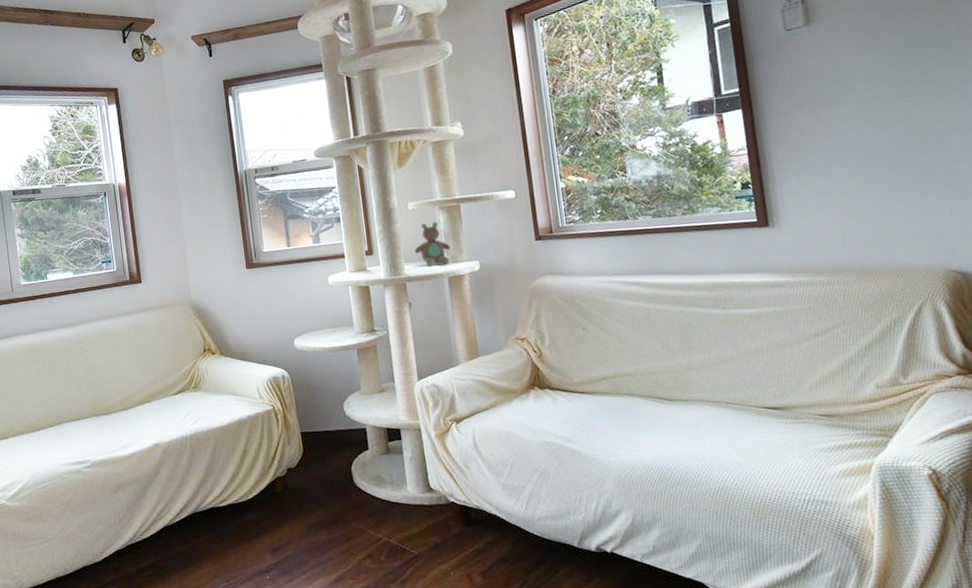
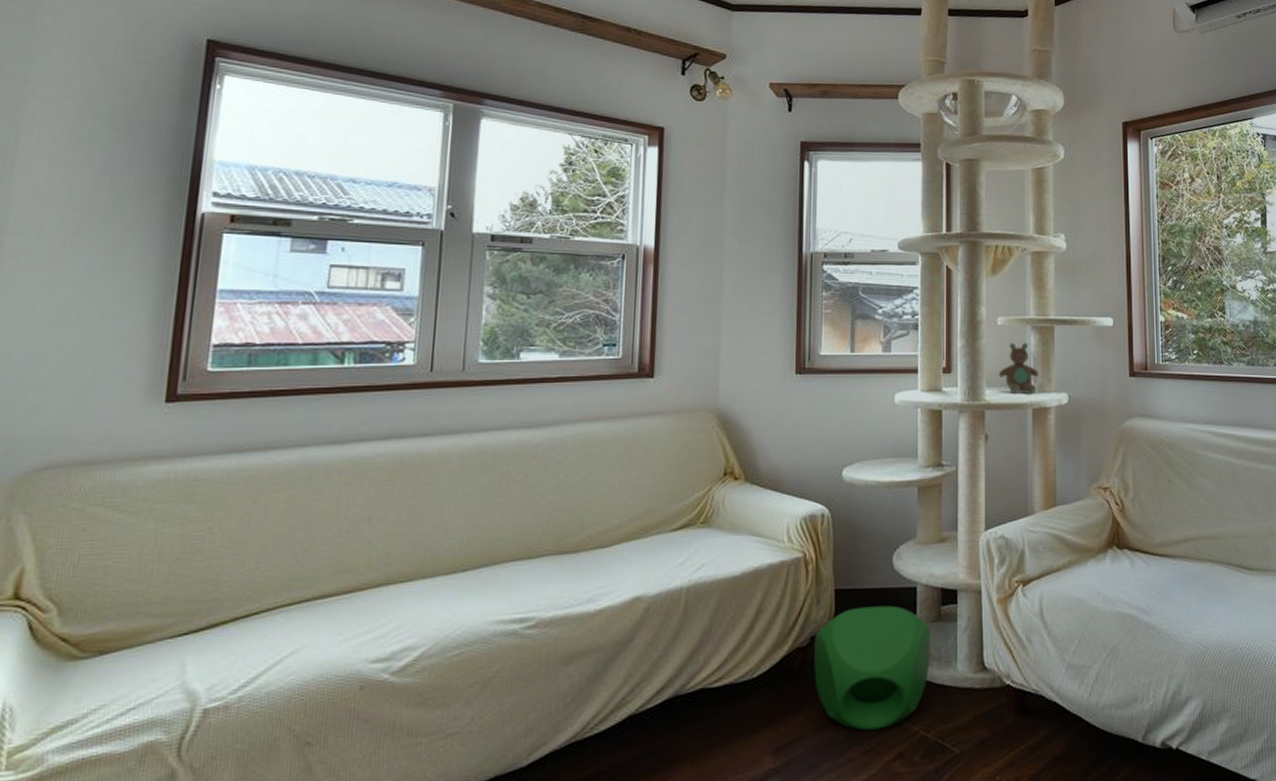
cat bed: none [290,443,385,537] -> present [814,605,930,731]

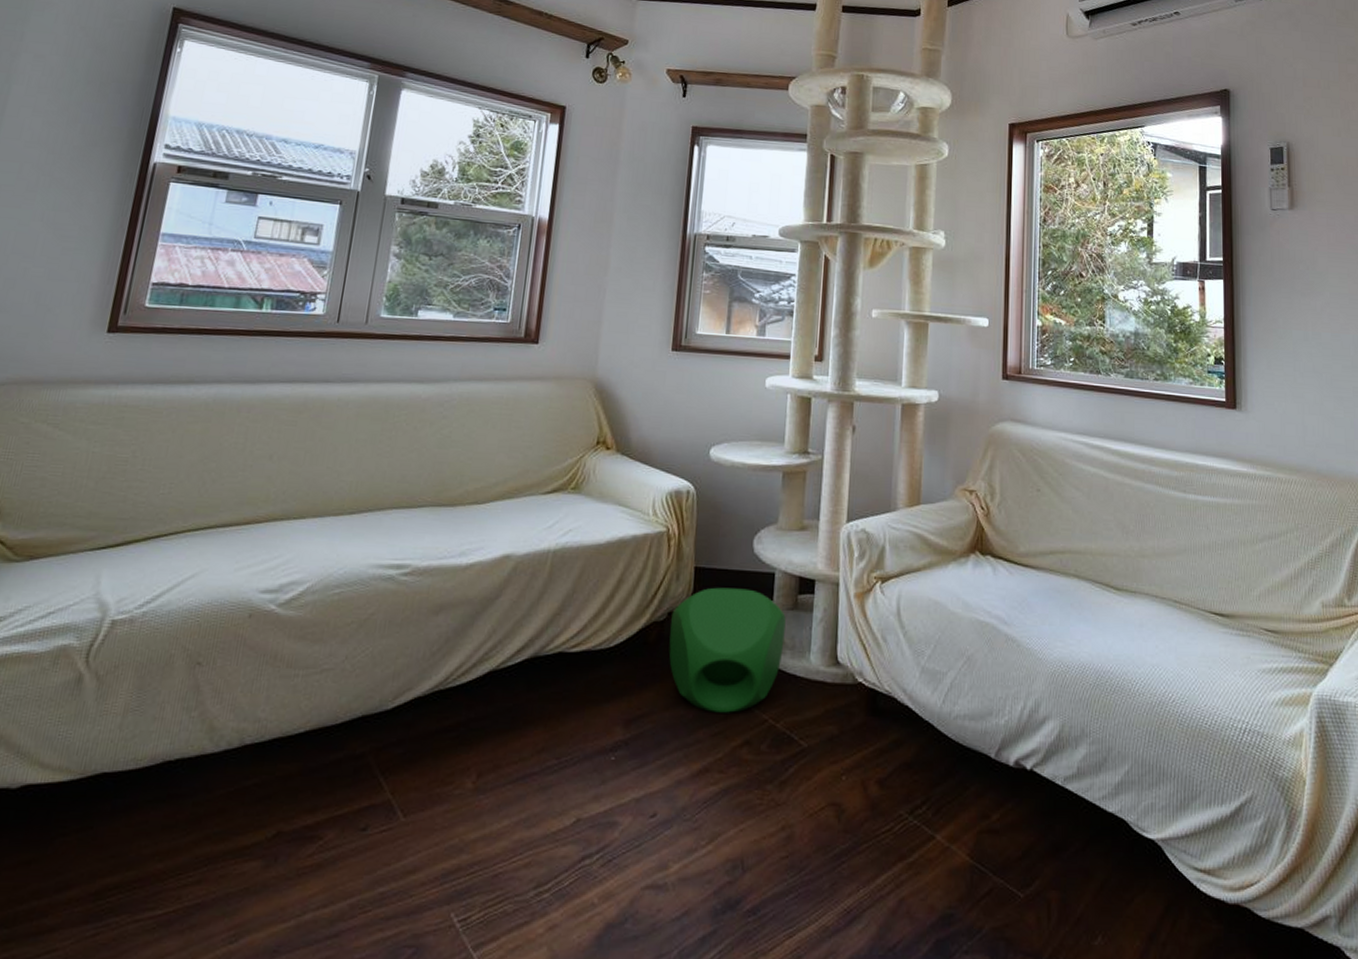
stuffed toy: present [998,343,1039,394] -> none [869,336,911,389]

